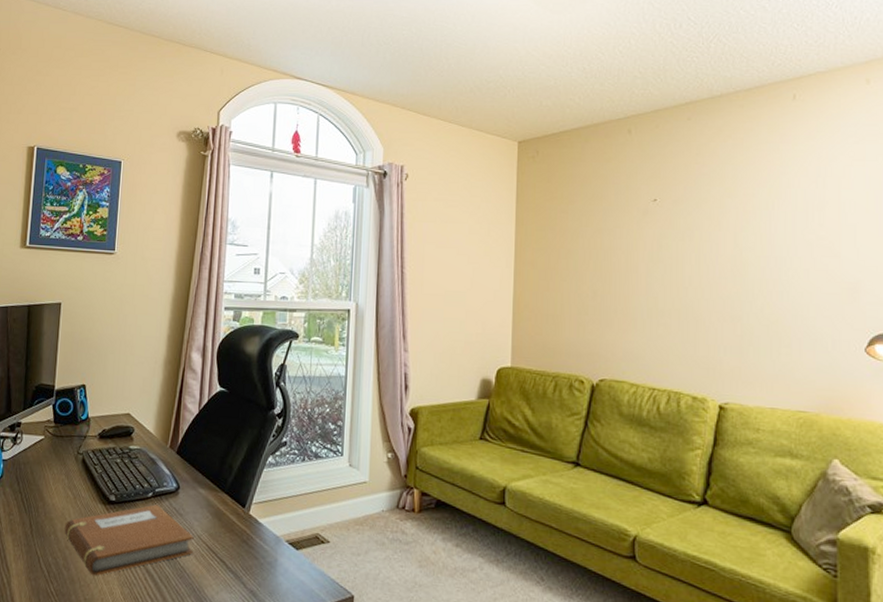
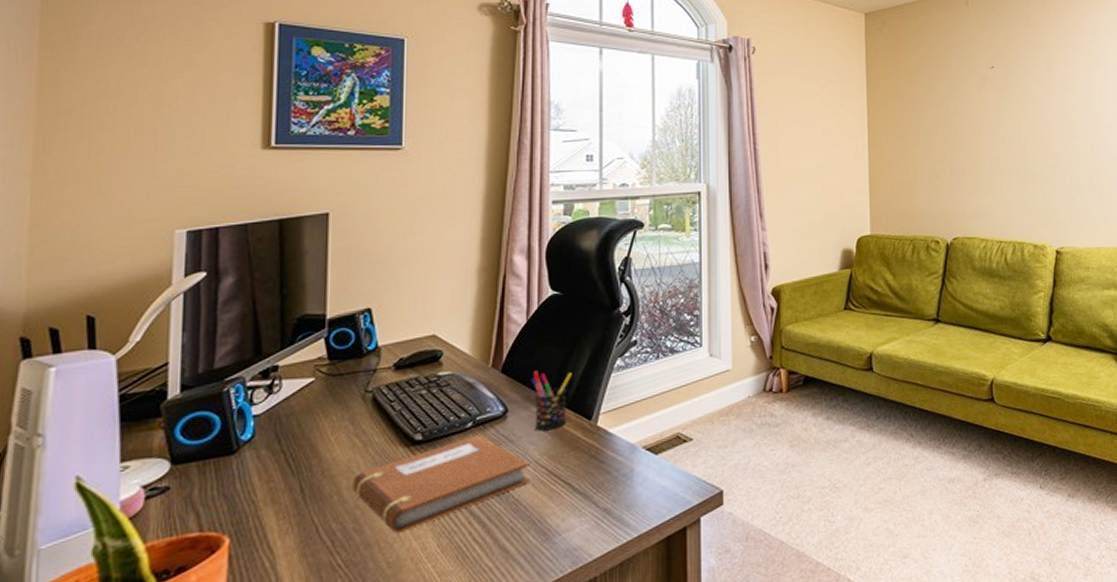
pen holder: none [199,456,231,511] -> present [531,371,572,431]

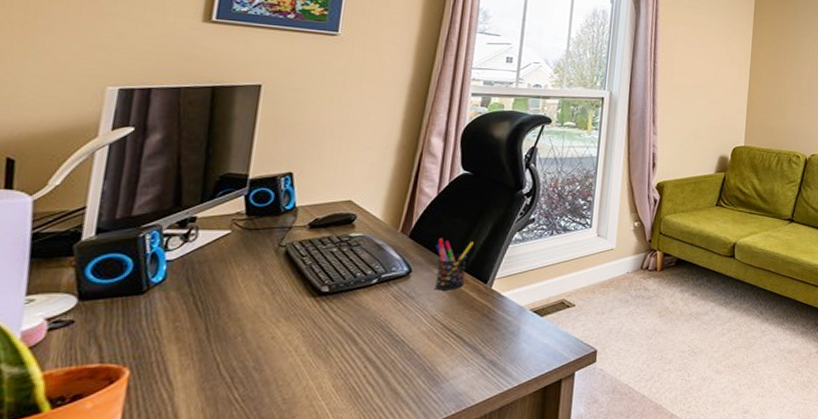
notebook: present [352,435,530,534] -> none [256,290,427,373]

